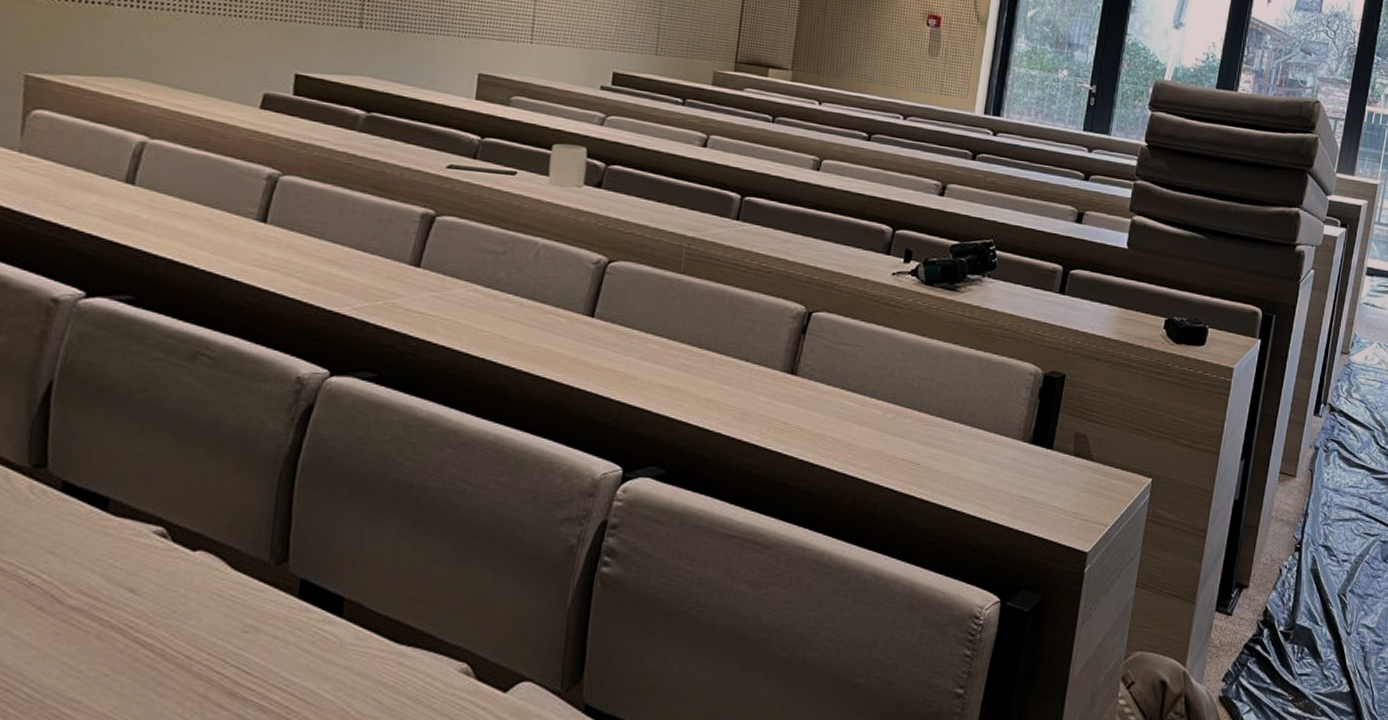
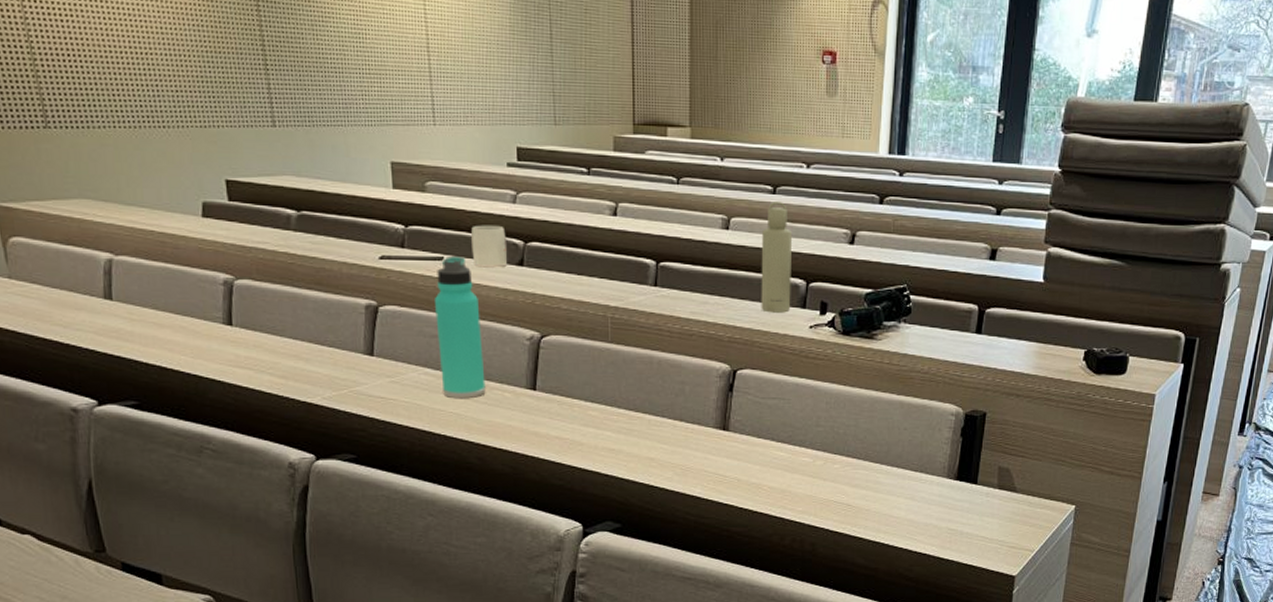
thermos bottle: none [490,171,547,321] -> present [435,255,486,399]
bottle: none [844,147,884,258] -> present [761,200,793,313]

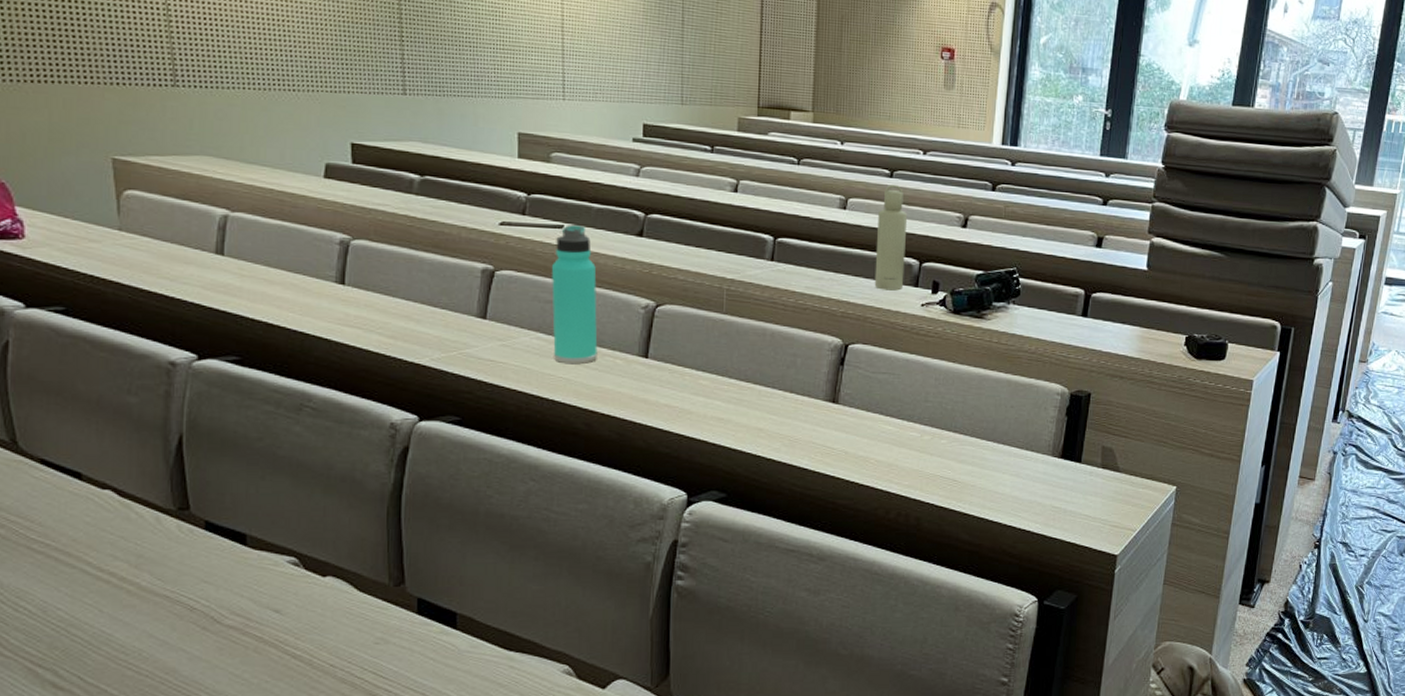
mug: present [470,225,508,268] -> none [591,196,628,238]

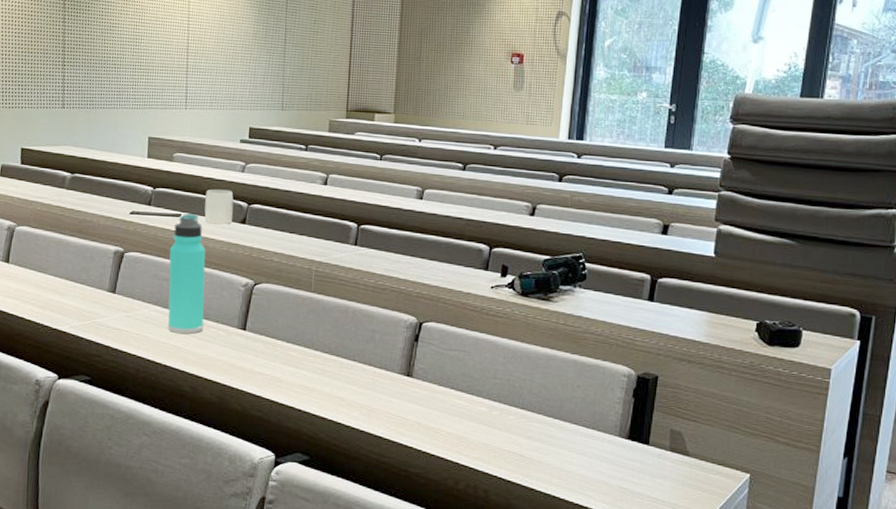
mug: none [591,196,628,238] -> present [204,189,234,225]
bottle: present [874,184,908,291] -> none [447,176,479,274]

